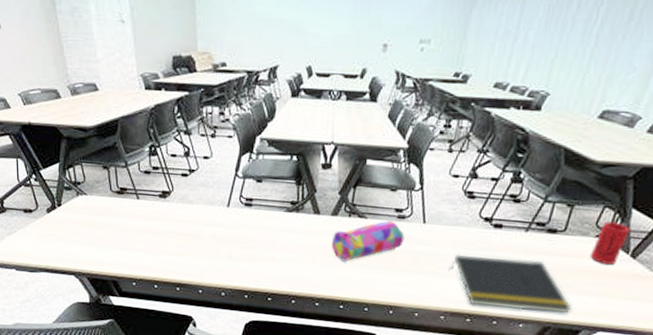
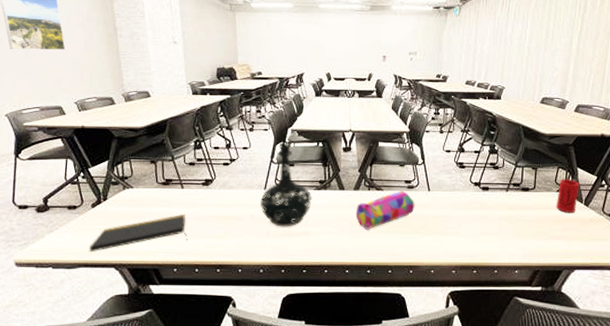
notepad: none [49,227,145,259] -> present [89,214,188,253]
bottle: none [223,153,282,251] -> present [261,142,312,227]
notepad: present [450,254,573,313] -> none [454,214,552,258]

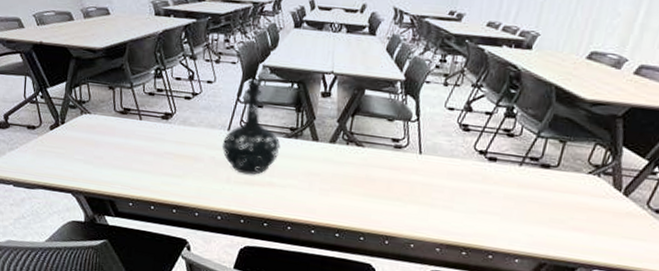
notepad: present [89,214,188,253] -> none [48,147,144,176]
pencil case: present [355,191,415,230] -> none [328,149,401,190]
cup: present [556,179,580,213] -> none [583,158,622,202]

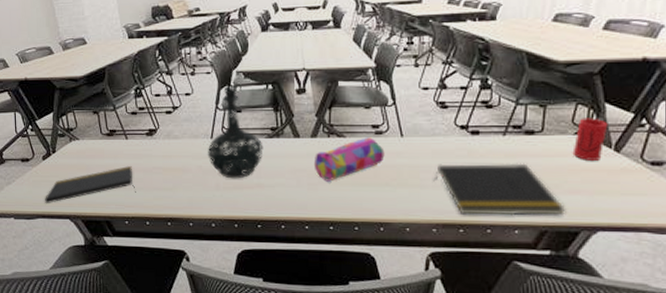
notepad: none [48,147,144,176] -> present [45,166,136,204]
pencil case: none [328,149,401,190] -> present [313,137,385,182]
notepad: none [446,185,568,249] -> present [435,163,566,216]
cup: none [583,158,622,202] -> present [572,118,608,160]

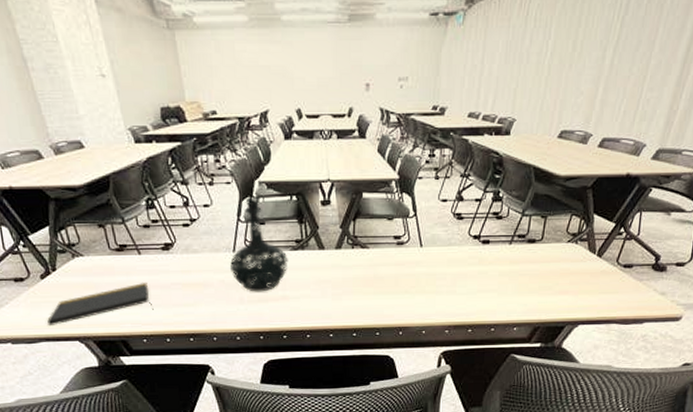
pencil case: present [313,137,385,182] -> none [338,248,405,291]
notepad: present [435,163,566,216] -> none [449,268,556,316]
cup: present [572,118,608,160] -> none [564,227,595,265]

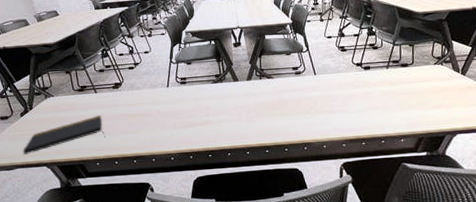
bottle: present [230,197,288,292] -> none [165,43,210,119]

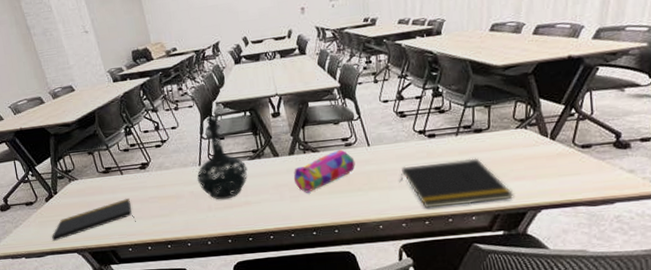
bottle: none [165,43,210,119] -> present [197,116,248,200]
pencil case: none [250,77,304,115] -> present [293,149,355,193]
notepad: none [341,88,434,131] -> present [400,158,514,209]

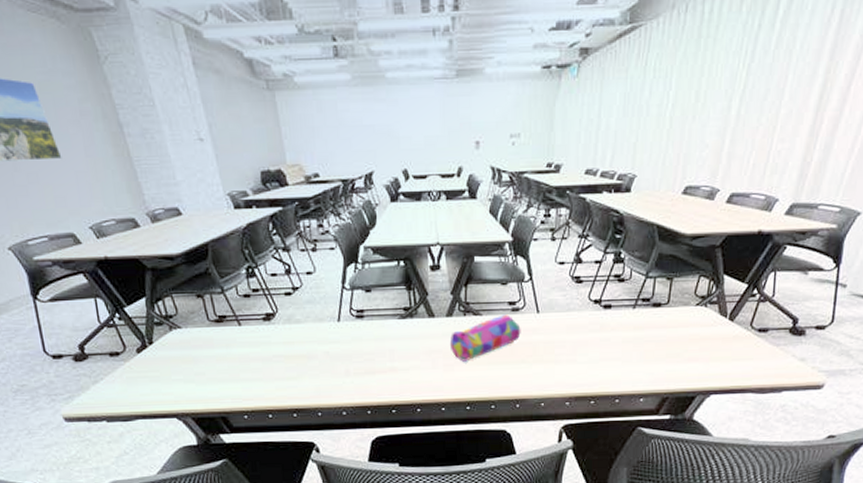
notepad: present [52,199,136,242] -> none [144,355,255,403]
bottle: present [197,116,248,200] -> none [335,263,396,364]
notepad: present [400,158,514,209] -> none [569,334,686,387]

